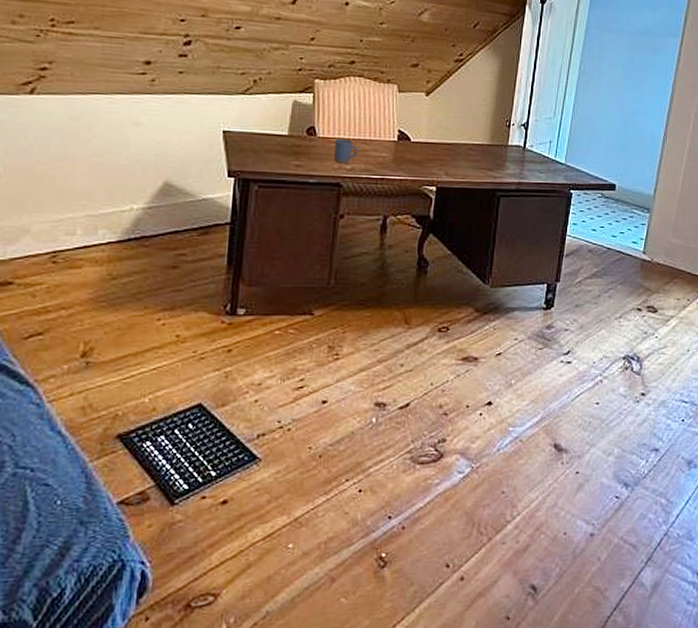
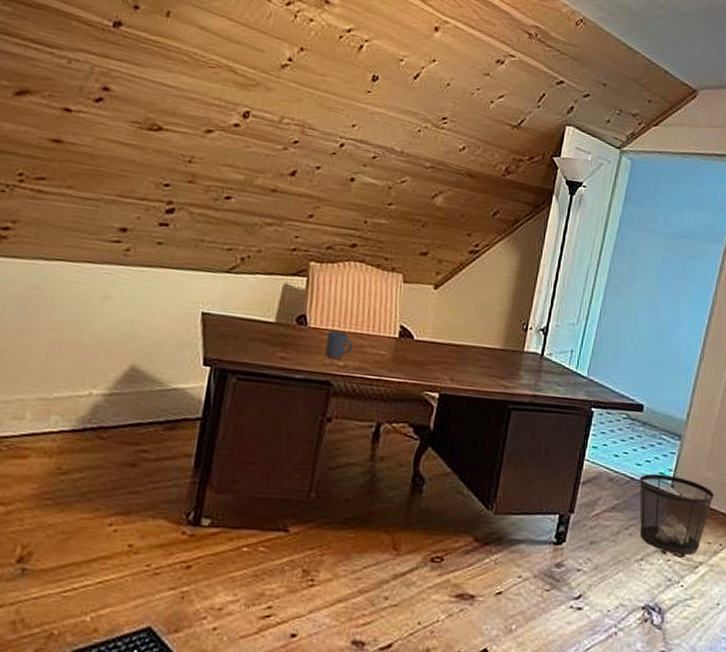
waste bin: none [615,243,681,310] -> present [639,473,715,555]

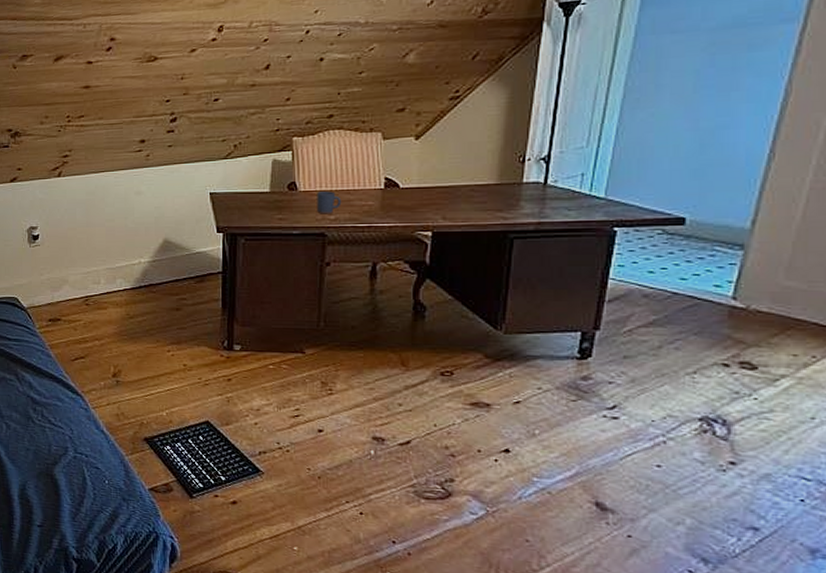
waste bin: present [639,473,715,555] -> none [684,286,801,368]

